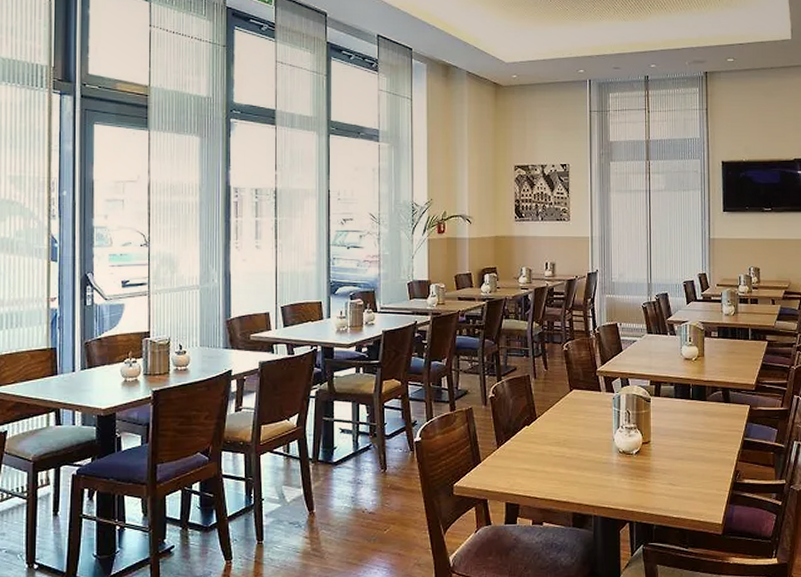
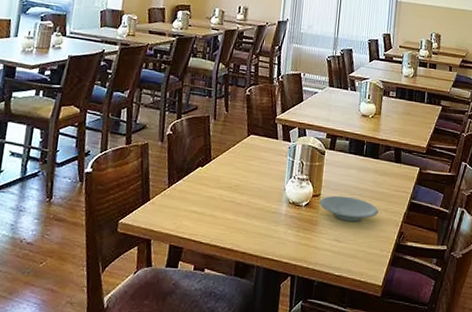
saucer: none [649,440,711,466] -> present [318,195,378,222]

